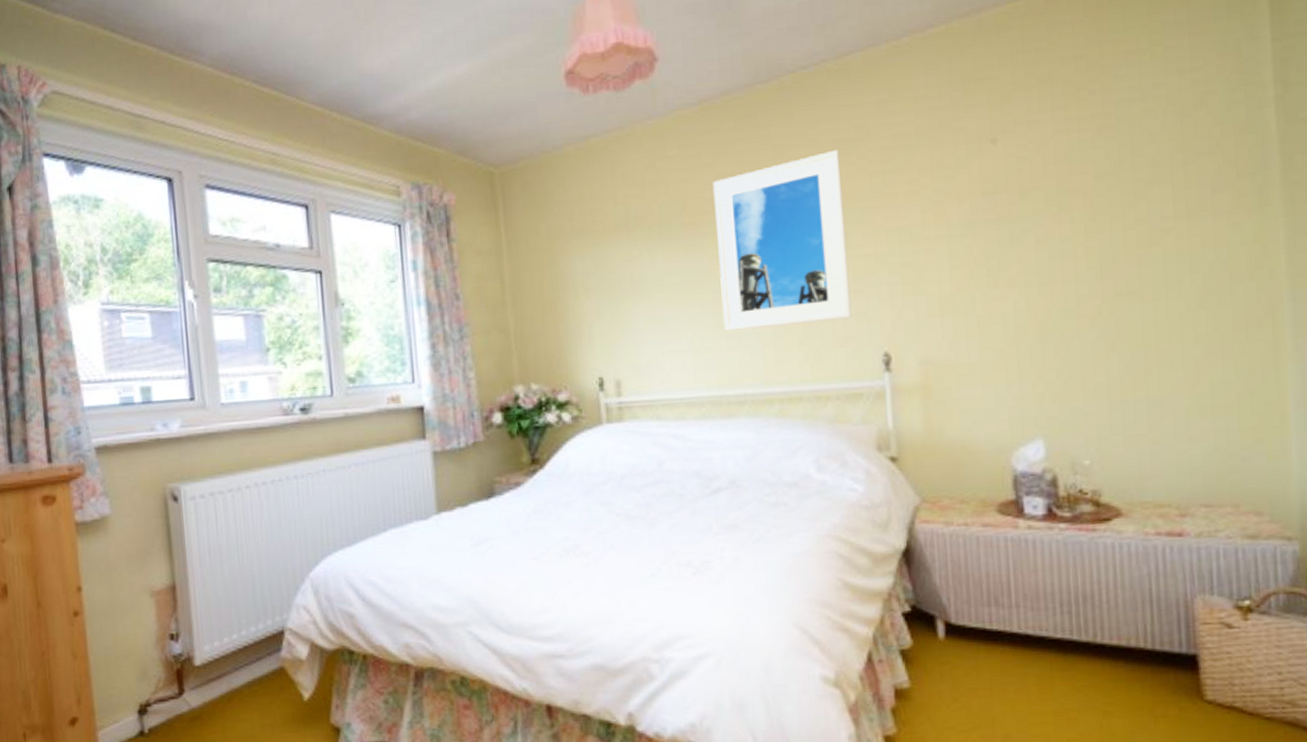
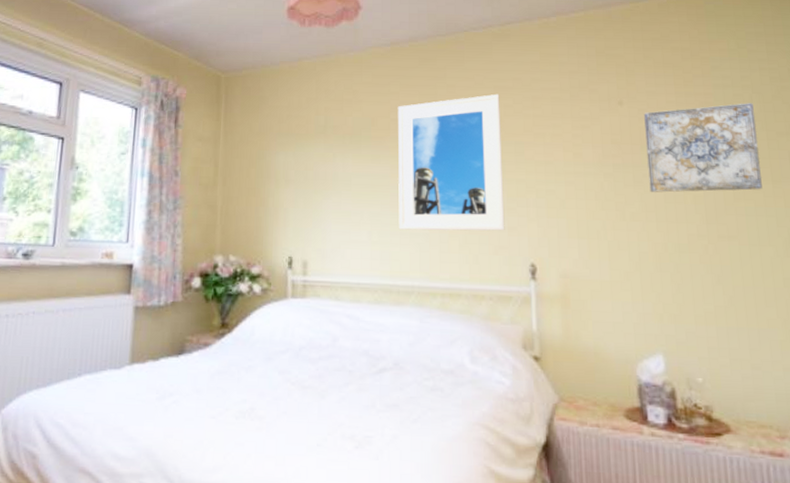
wall art: none [1024,118,1174,250] -> present [644,103,762,193]

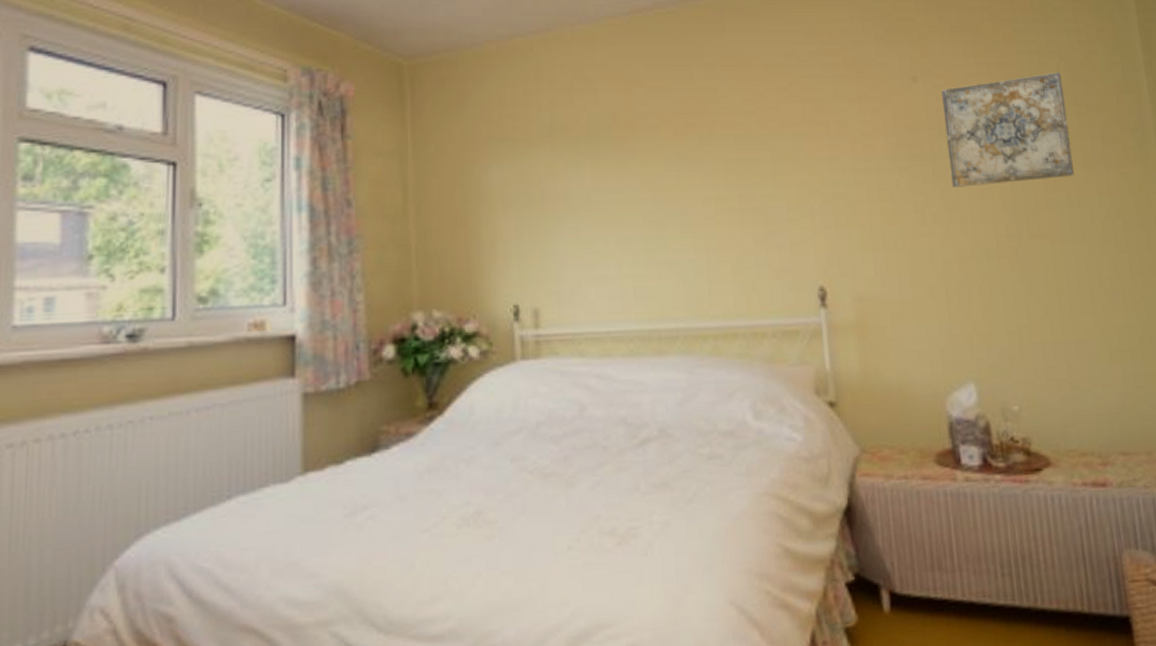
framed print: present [397,93,505,231] -> none [644,73,787,257]

